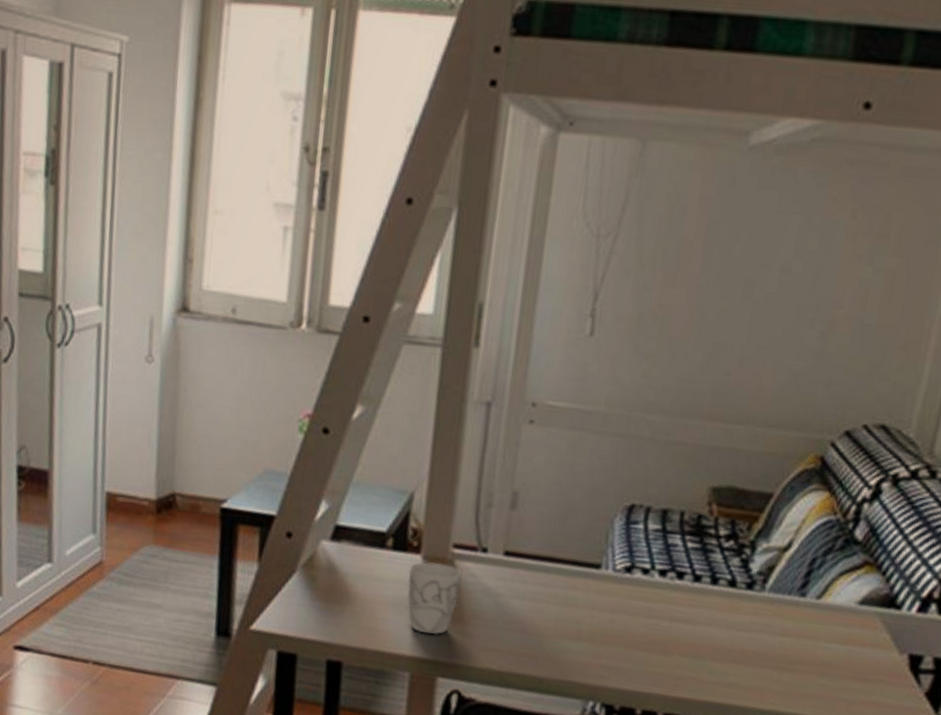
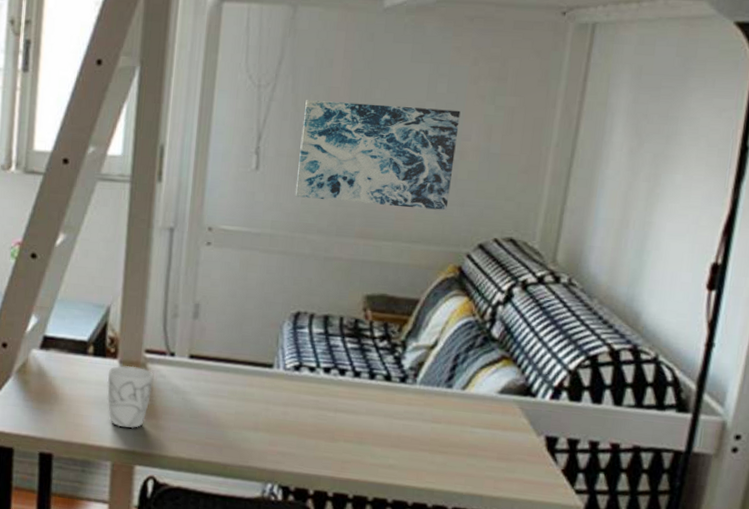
wall art: none [635,254,833,390] -> present [296,100,461,211]

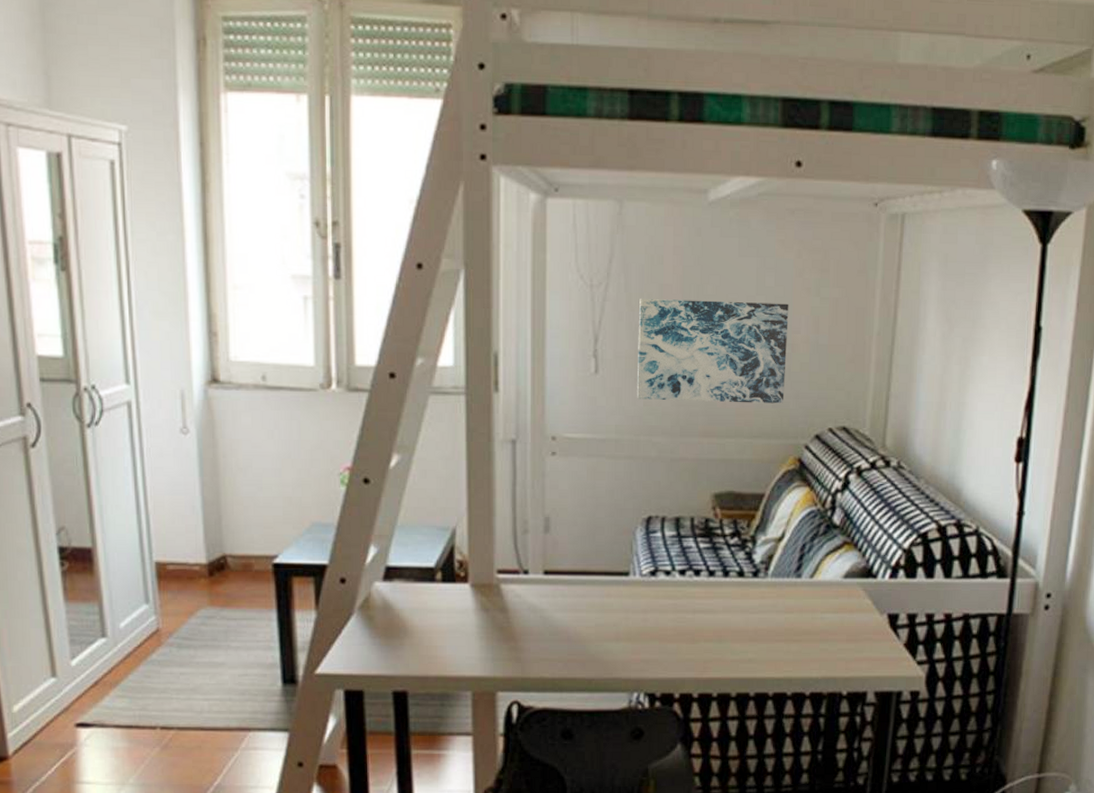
mug: present [107,366,154,429] -> none [459,588,508,654]

